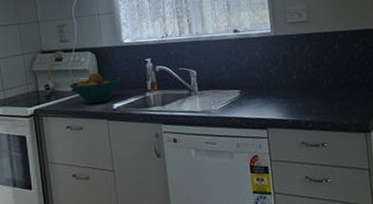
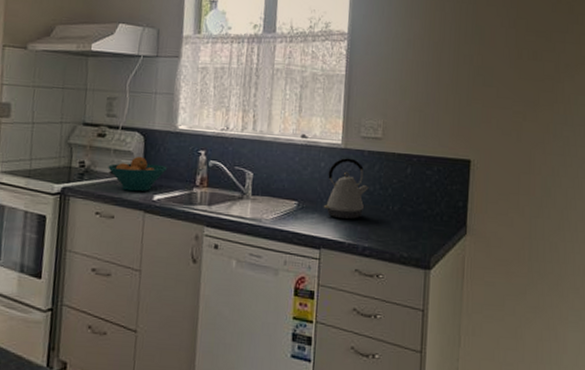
kettle: none [263,44,303,100] -> present [323,158,369,220]

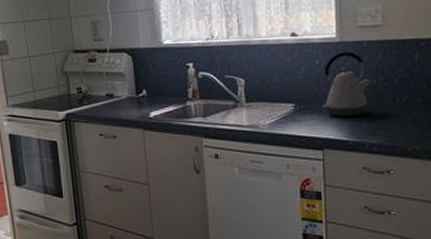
fruit bowl: present [108,156,168,192] -> none [103,76,159,111]

